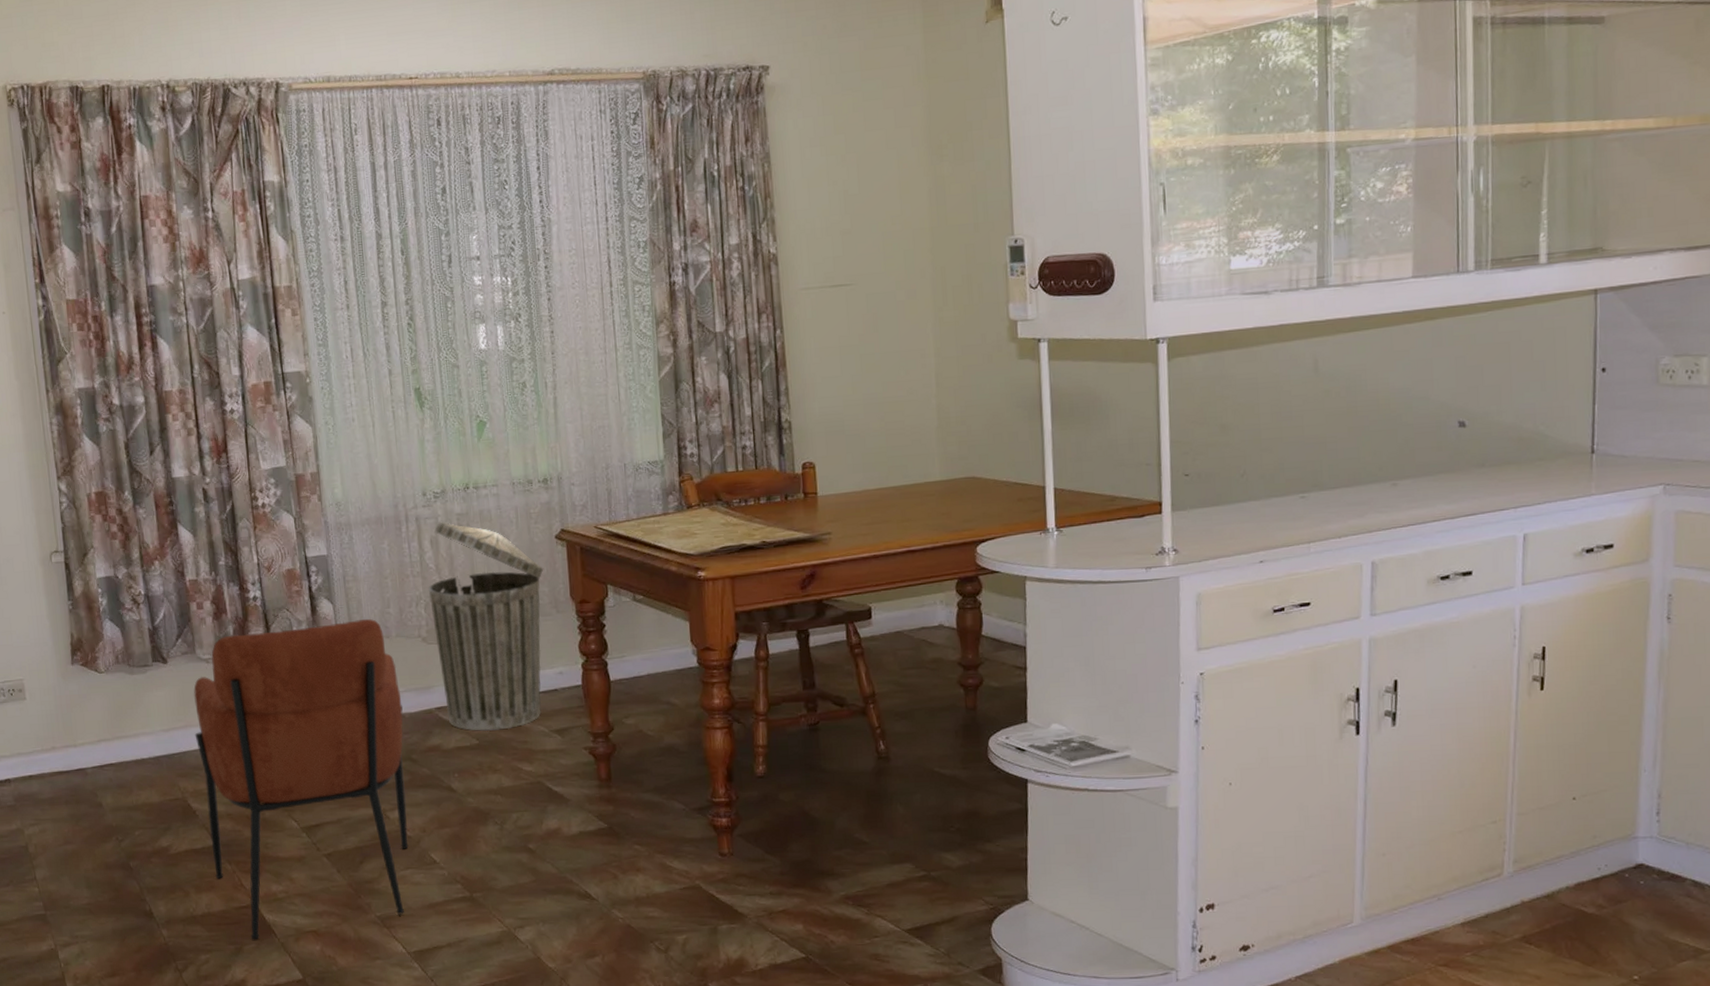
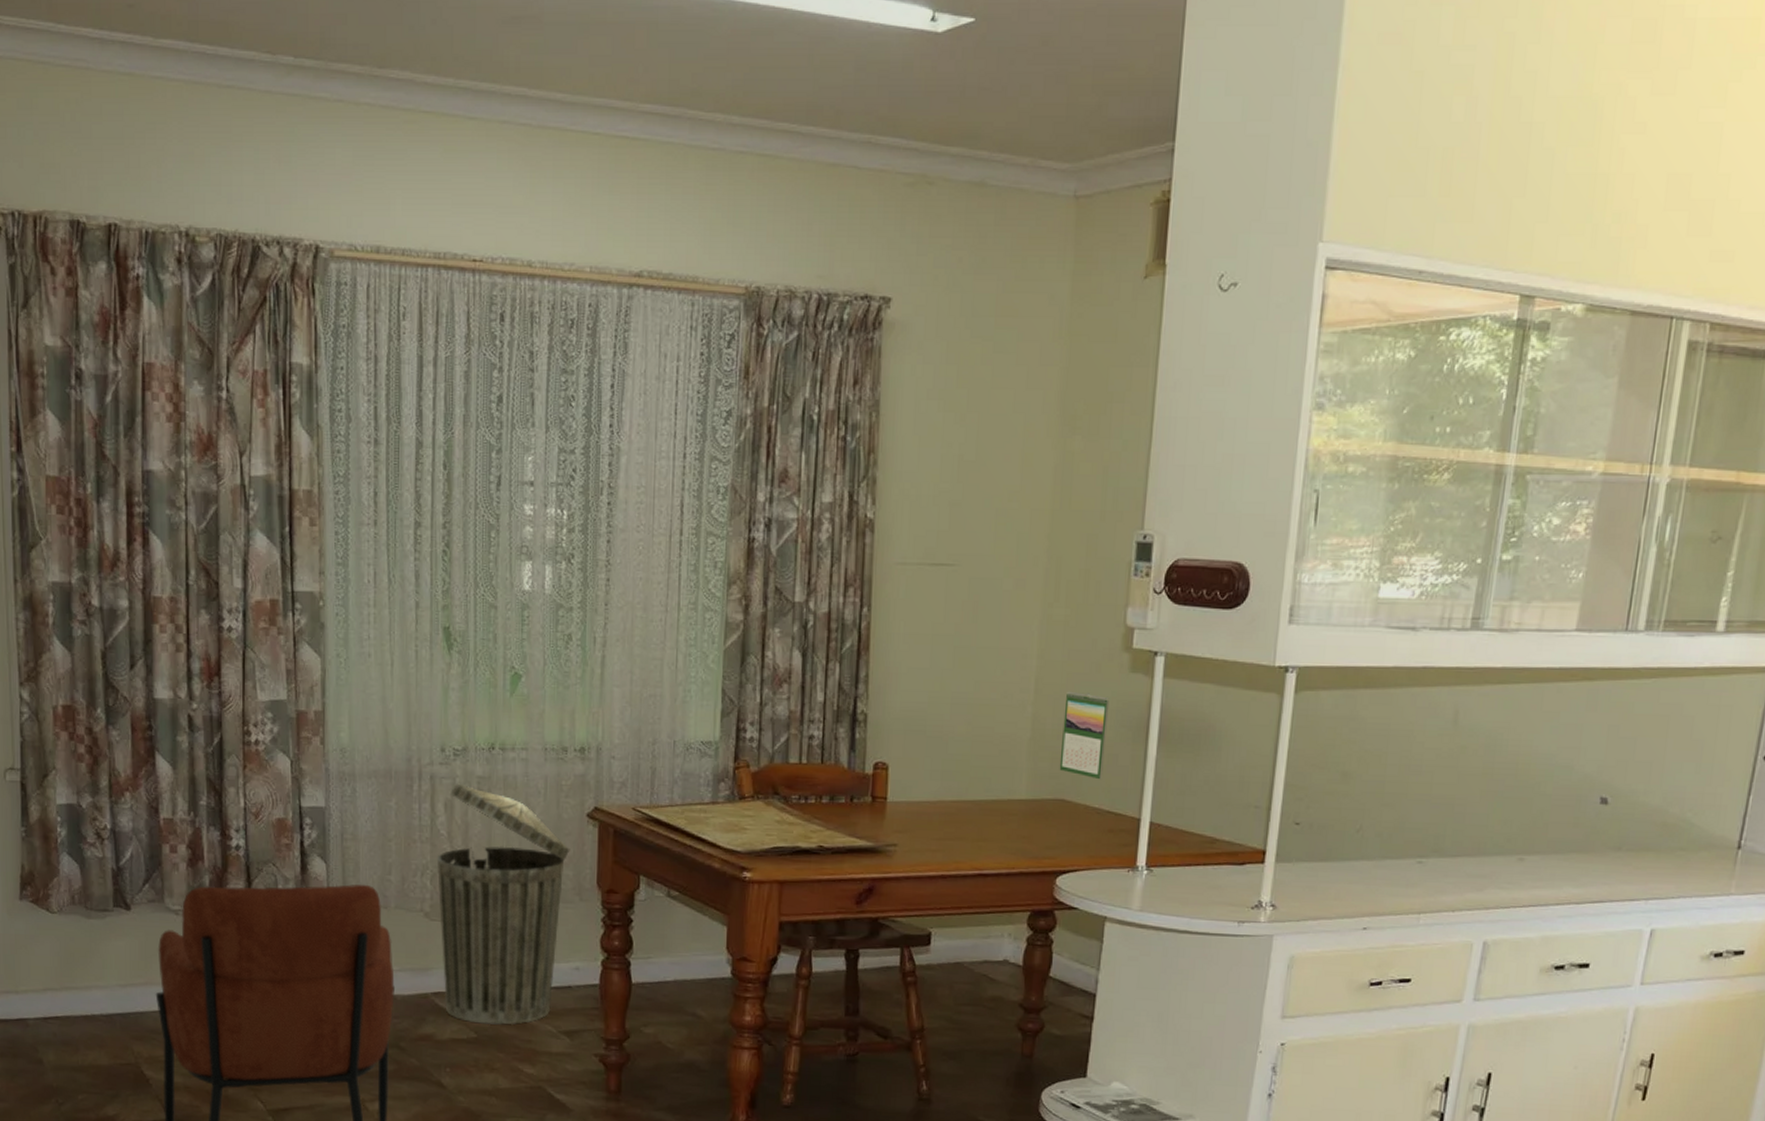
calendar: none [964,381,1006,456] -> present [1059,691,1110,780]

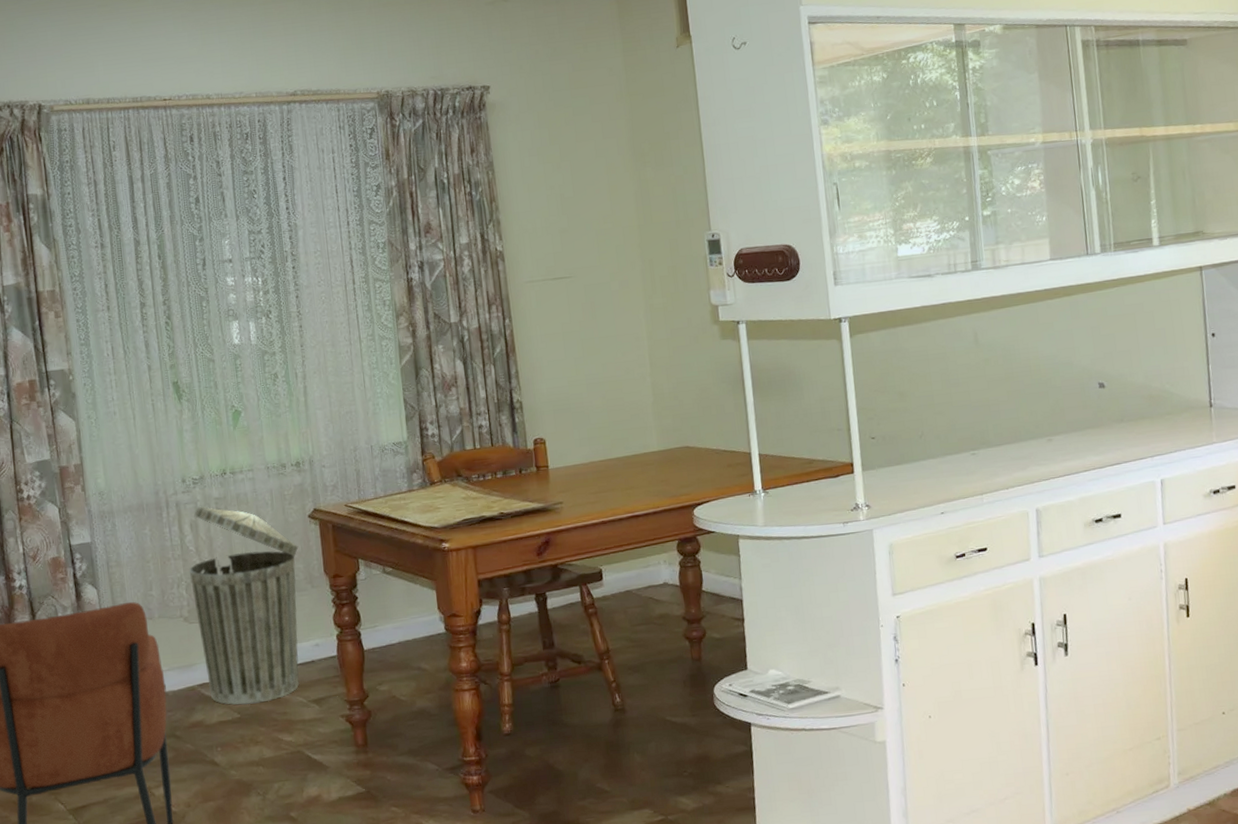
calendar: present [1059,691,1110,780] -> none [675,360,715,427]

